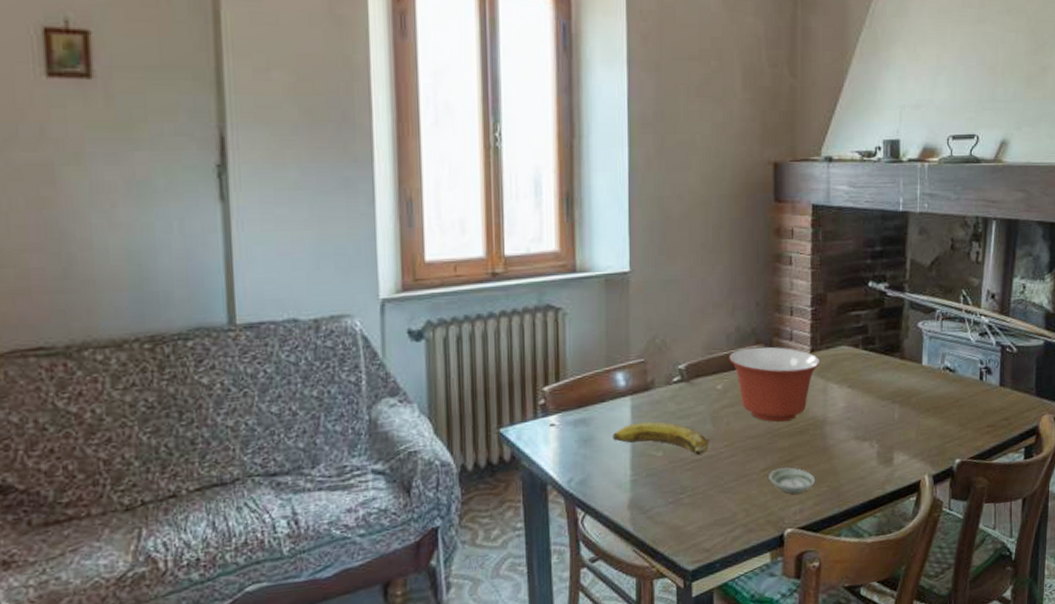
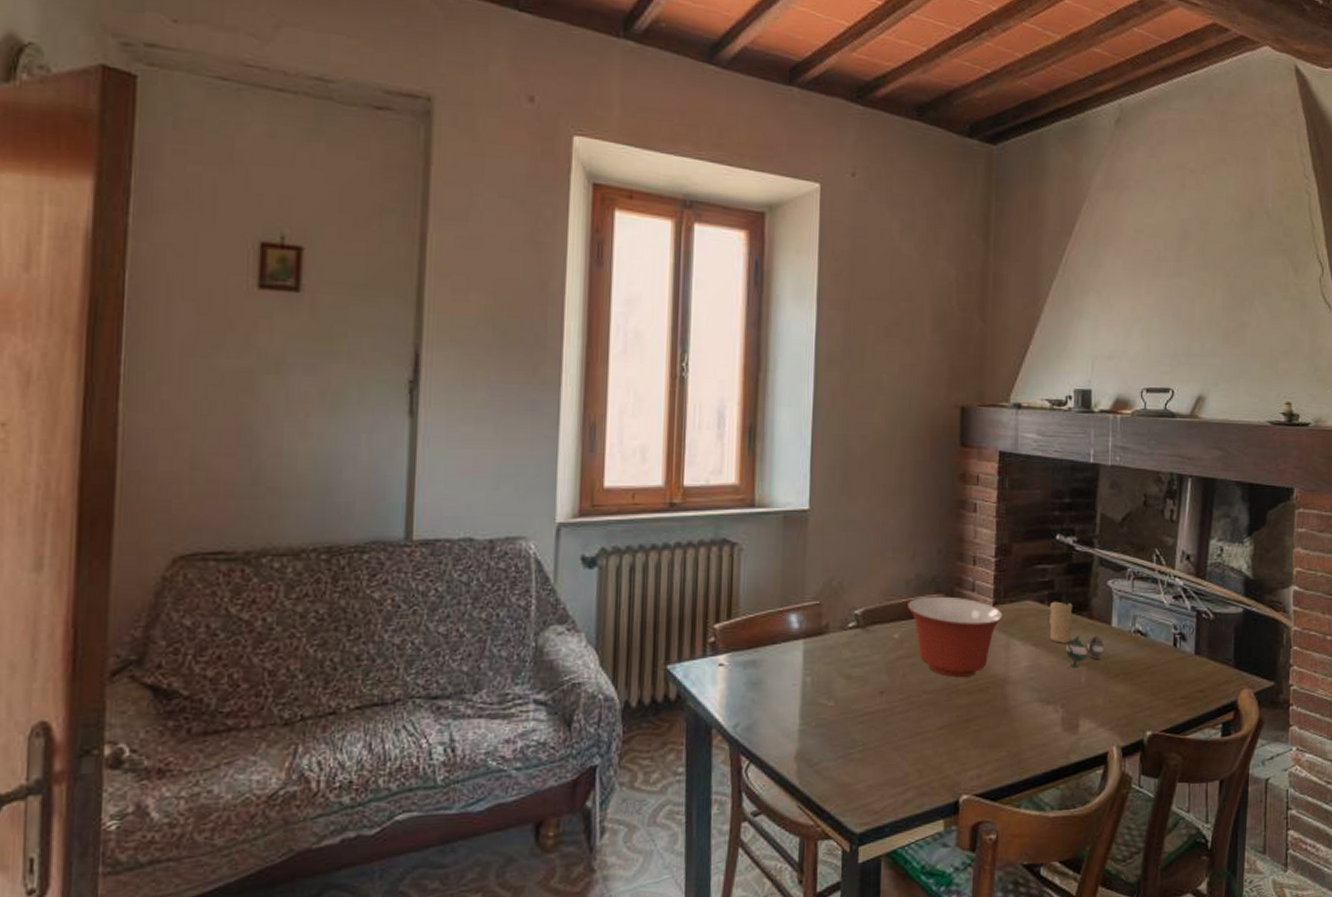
banana: present [613,421,709,455] -> none [783,668,883,707]
saucer: present [769,467,816,494] -> none [945,726,995,757]
candle: none [864,345,886,384] -> present [1049,601,1073,643]
teapot: none [879,374,915,406] -> present [1065,635,1104,668]

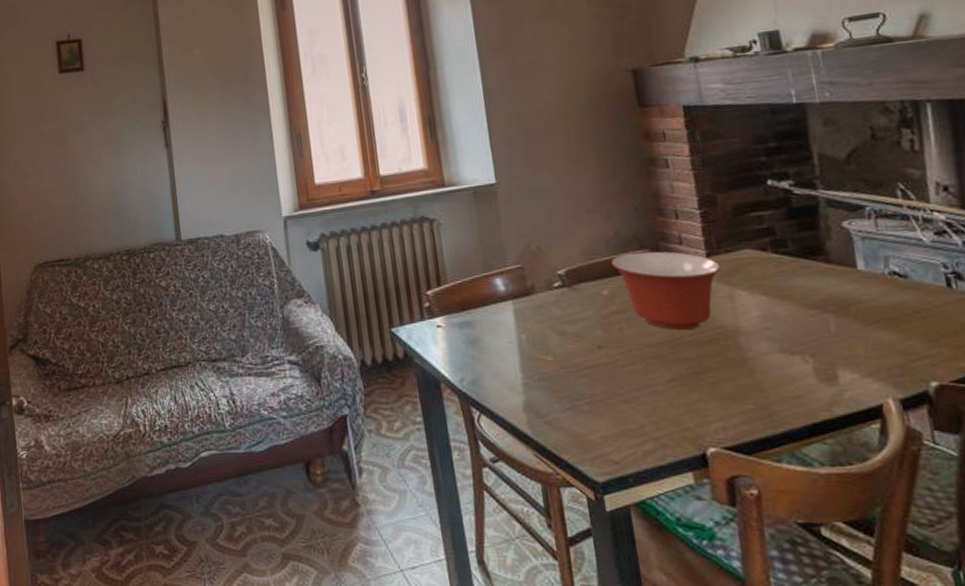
candle: present [1049,601,1073,643] -> none [774,247,808,291]
teapot: present [1065,635,1104,668] -> none [802,280,853,316]

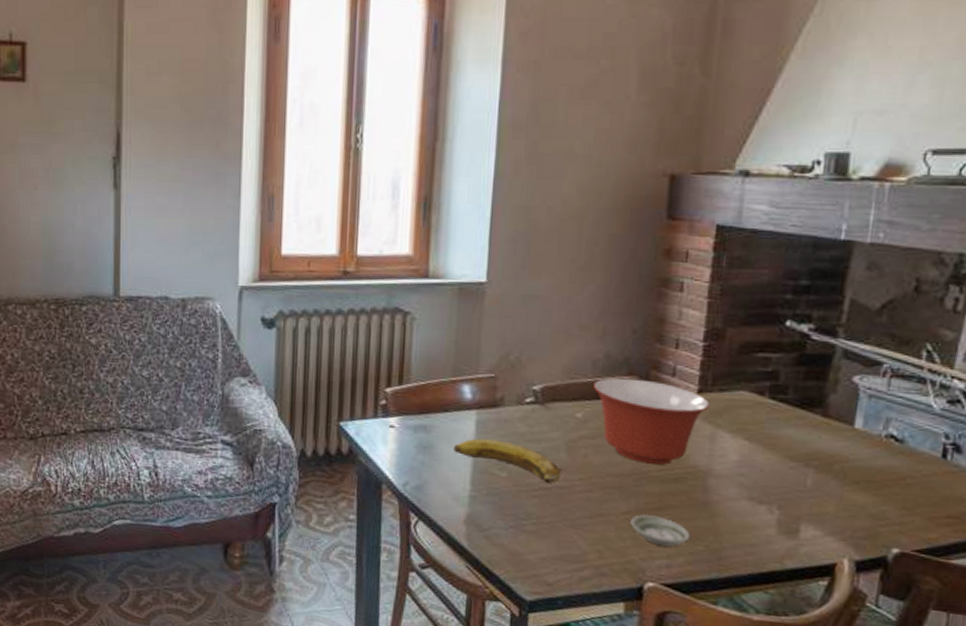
banana: none [499,326,602,361] -> present [454,438,561,483]
saucer: none [677,379,738,410] -> present [630,513,691,547]

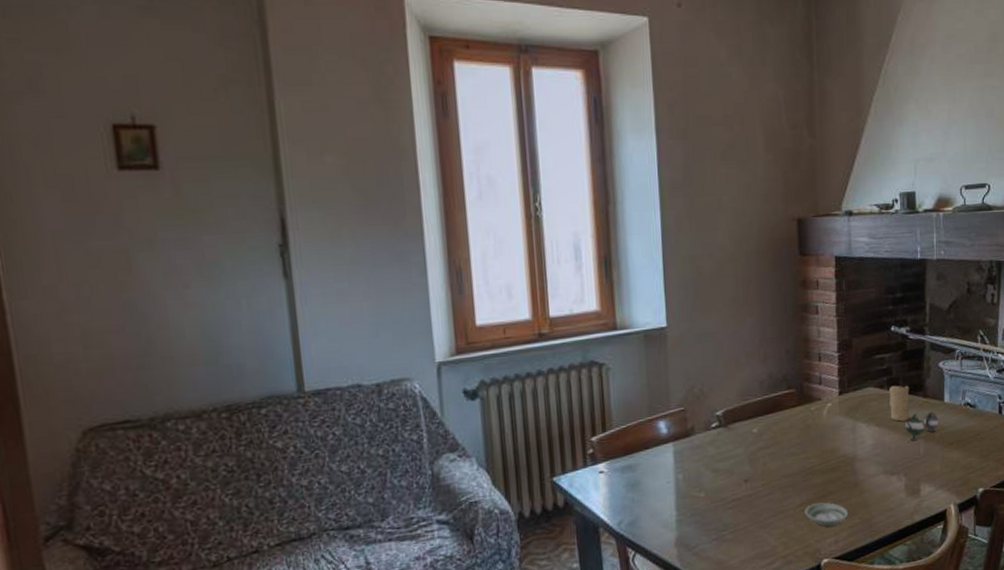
banana: present [454,438,561,483] -> none [658,465,748,494]
mixing bowl: present [593,377,710,465] -> none [763,391,849,461]
candle: none [769,394,803,441] -> present [889,385,909,422]
teapot: none [787,434,841,469] -> present [904,411,938,441]

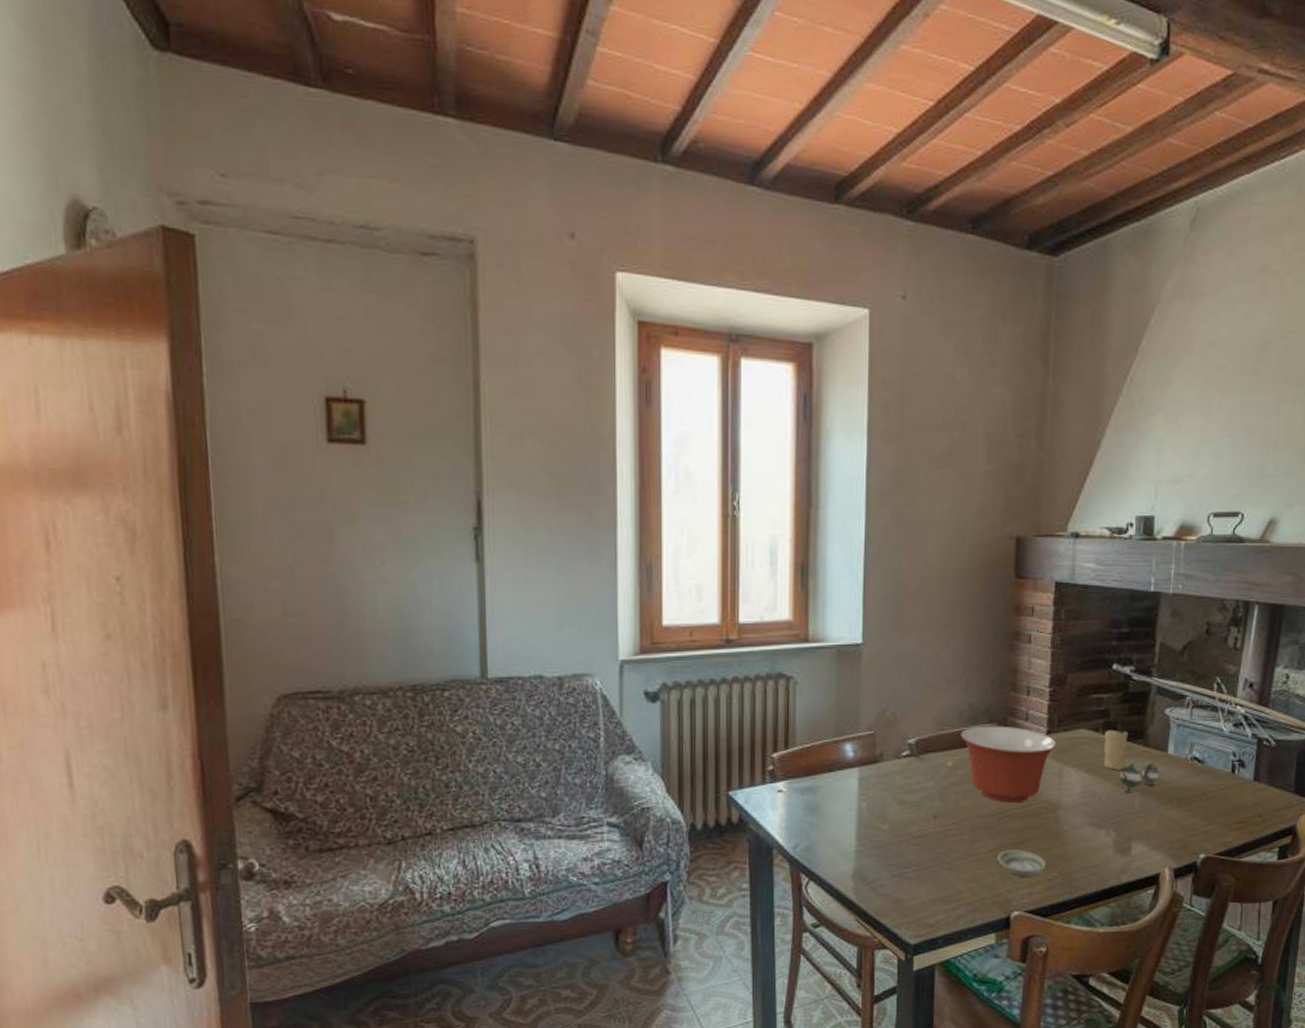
mixing bowl: none [763,391,849,461] -> present [961,725,1057,802]

